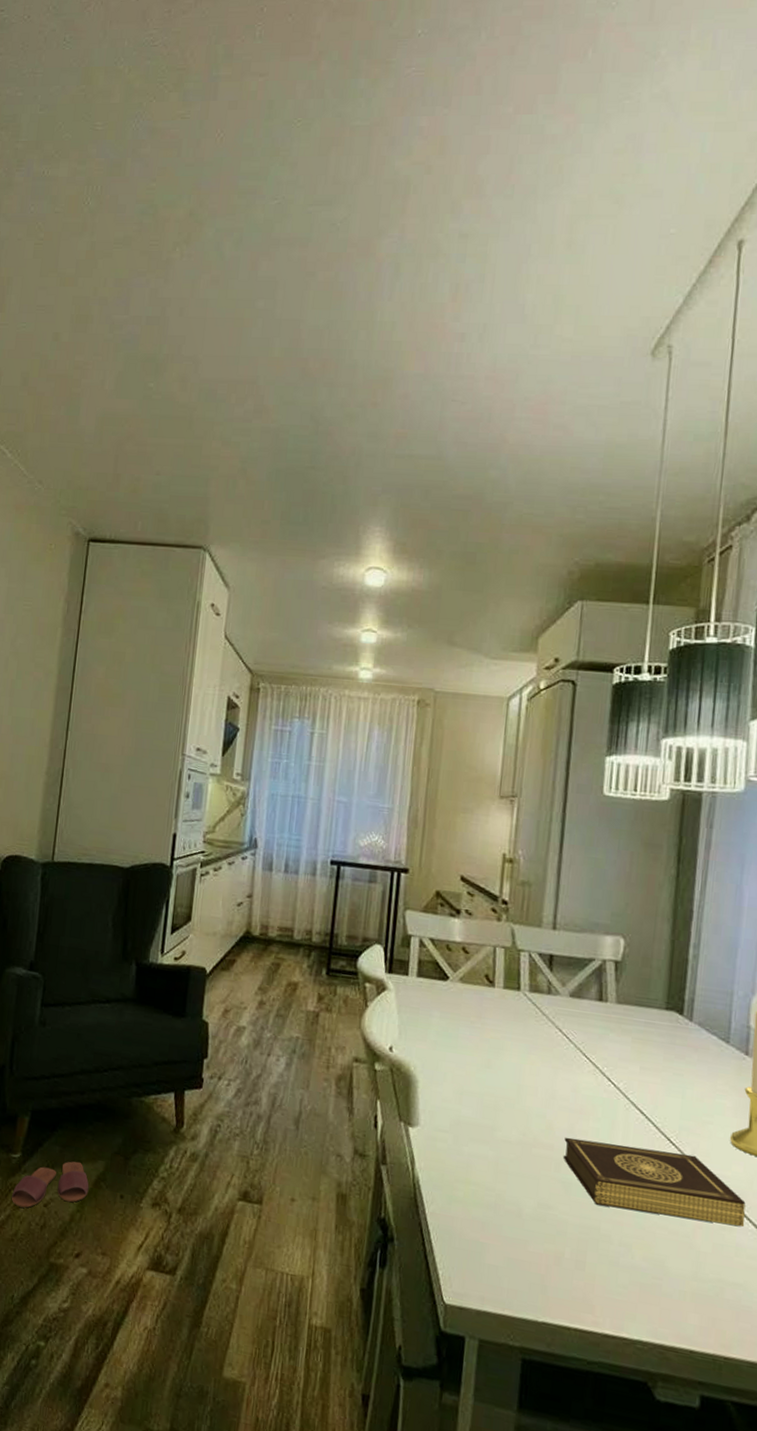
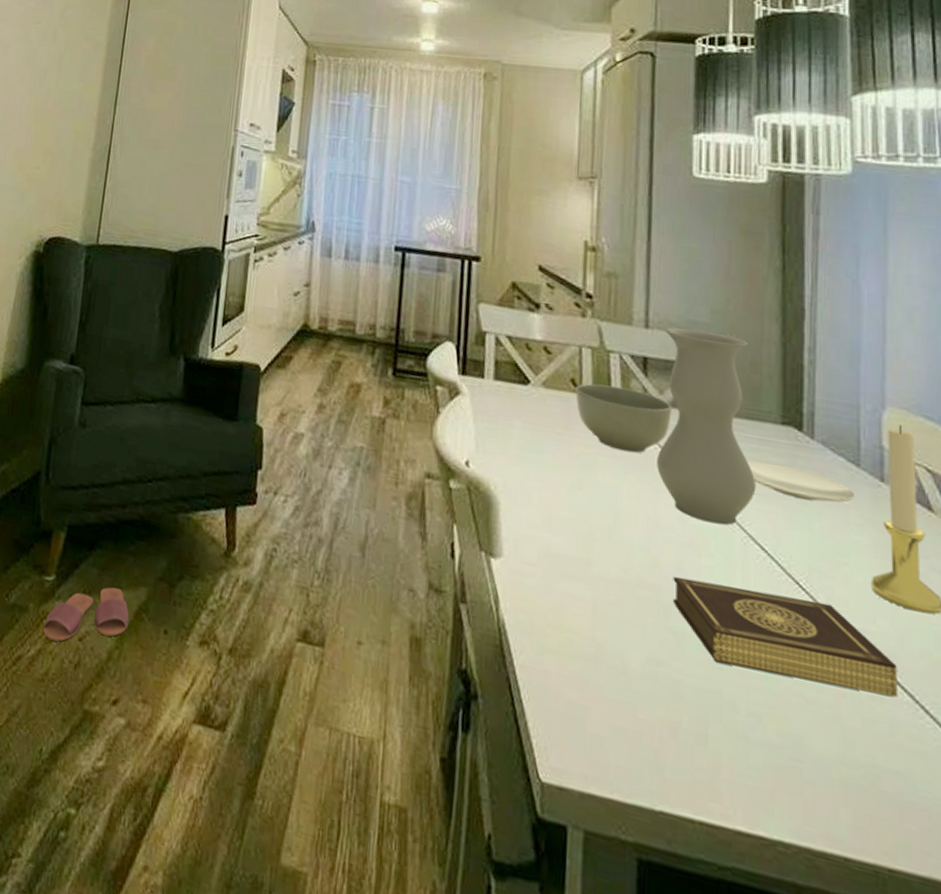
bowl: none [488,978,572,1036] -> present [575,383,672,453]
vase: none [556,928,643,1094] -> present [657,327,756,525]
plate: none [634,1040,724,1074] -> present [747,461,856,503]

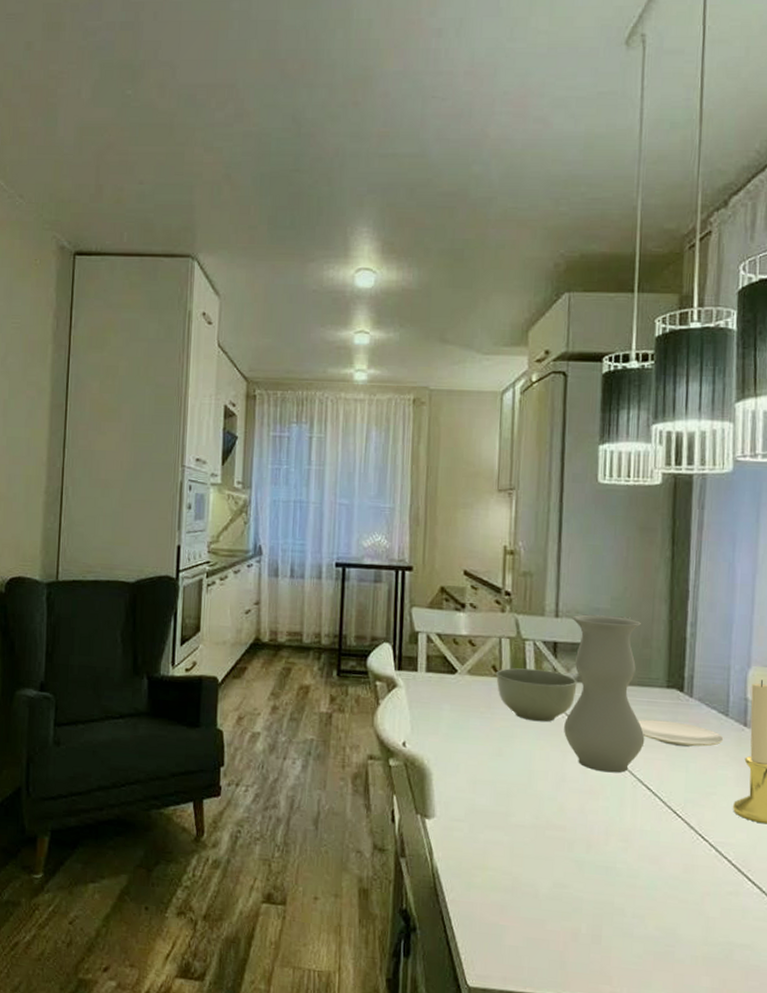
slippers: present [43,587,130,642] -> none [35,877,113,927]
book: present [672,576,899,698] -> none [575,817,750,891]

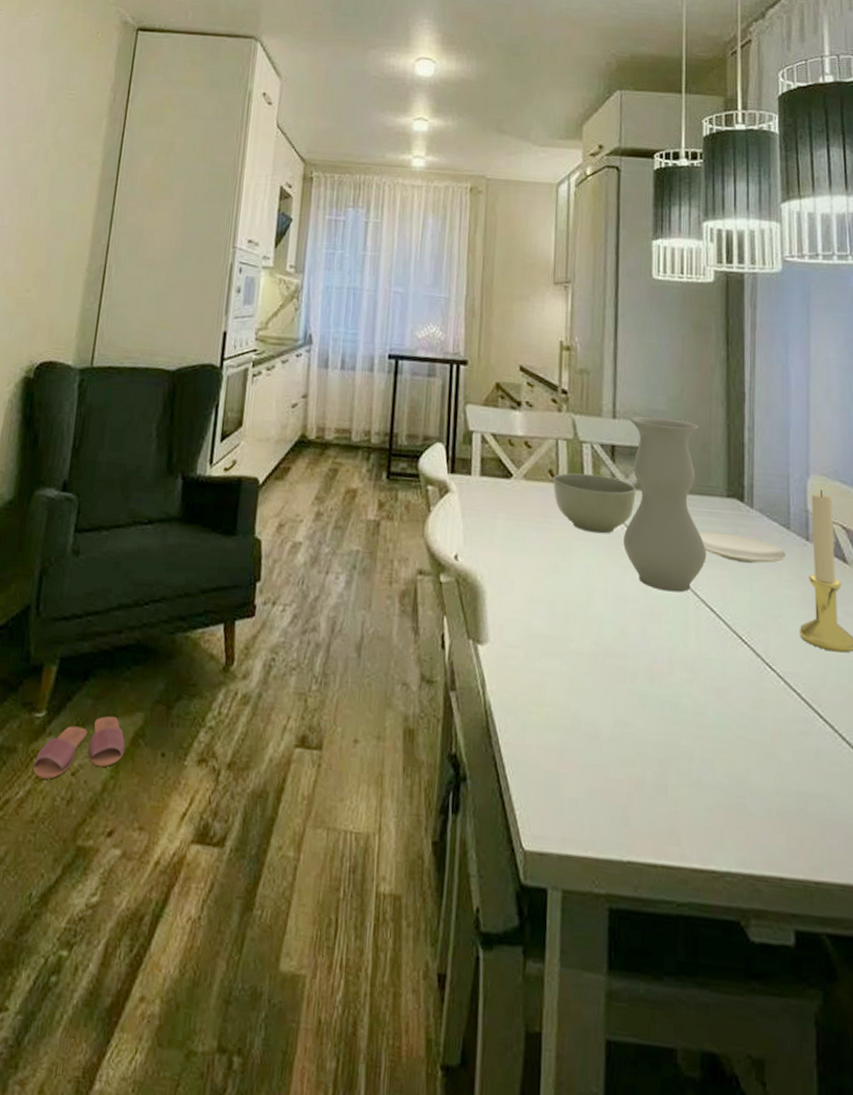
slippers: none [35,877,113,927] -> present [32,715,125,780]

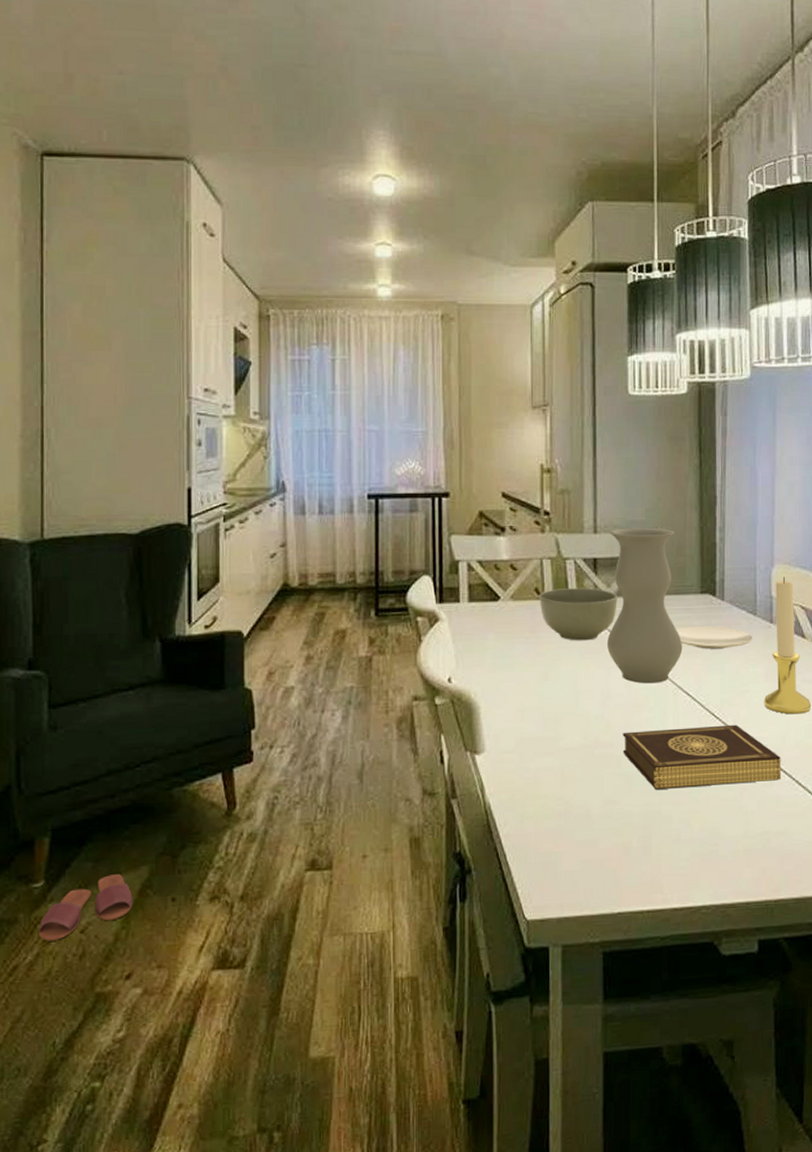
book: none [637,643,822,730] -> present [622,724,782,790]

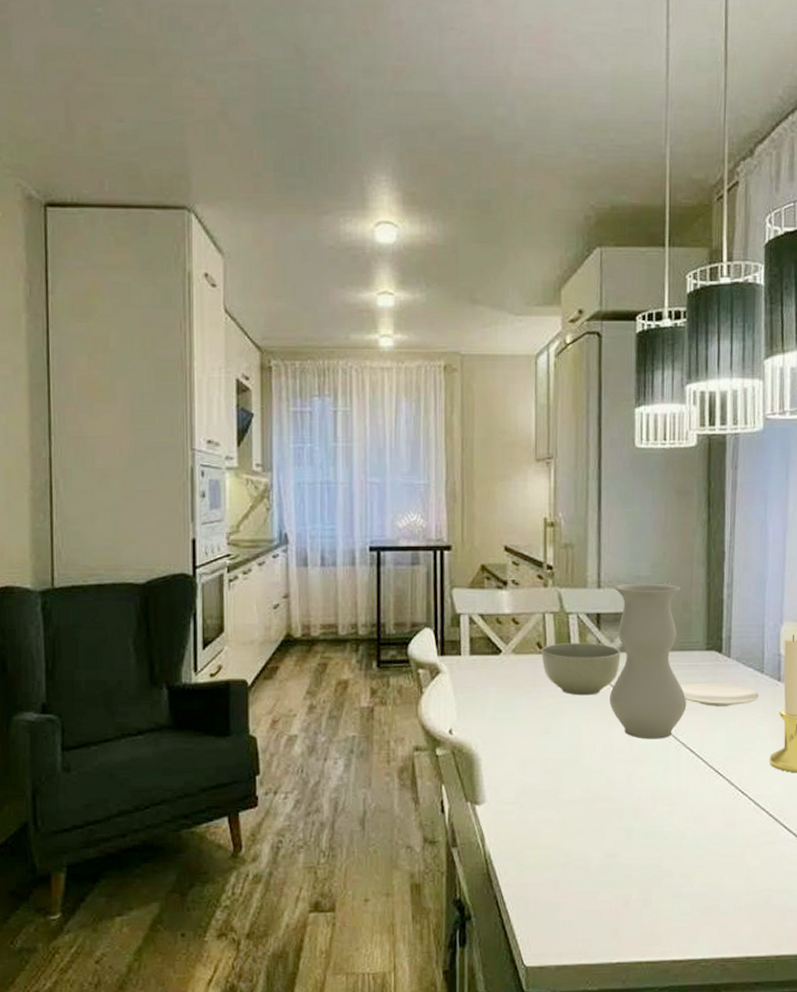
slippers: present [38,873,133,941] -> none [56,909,145,970]
book: present [622,724,782,790] -> none [623,782,786,844]

